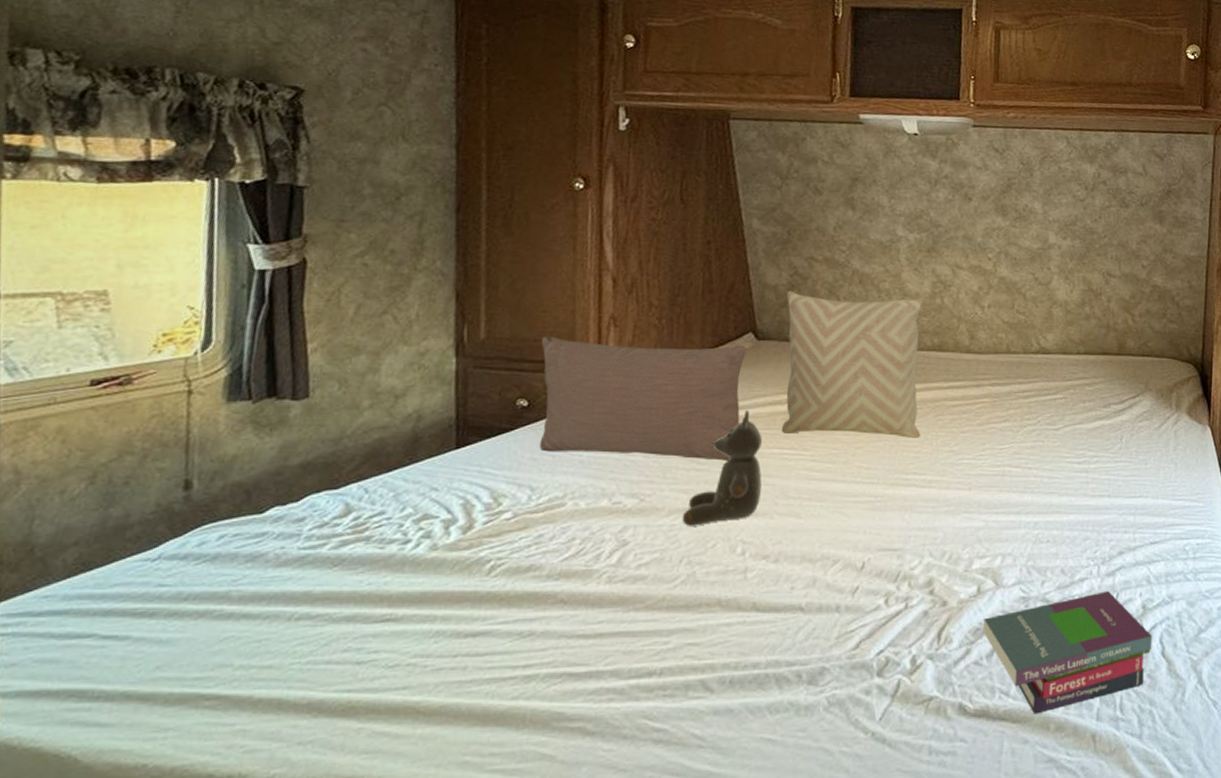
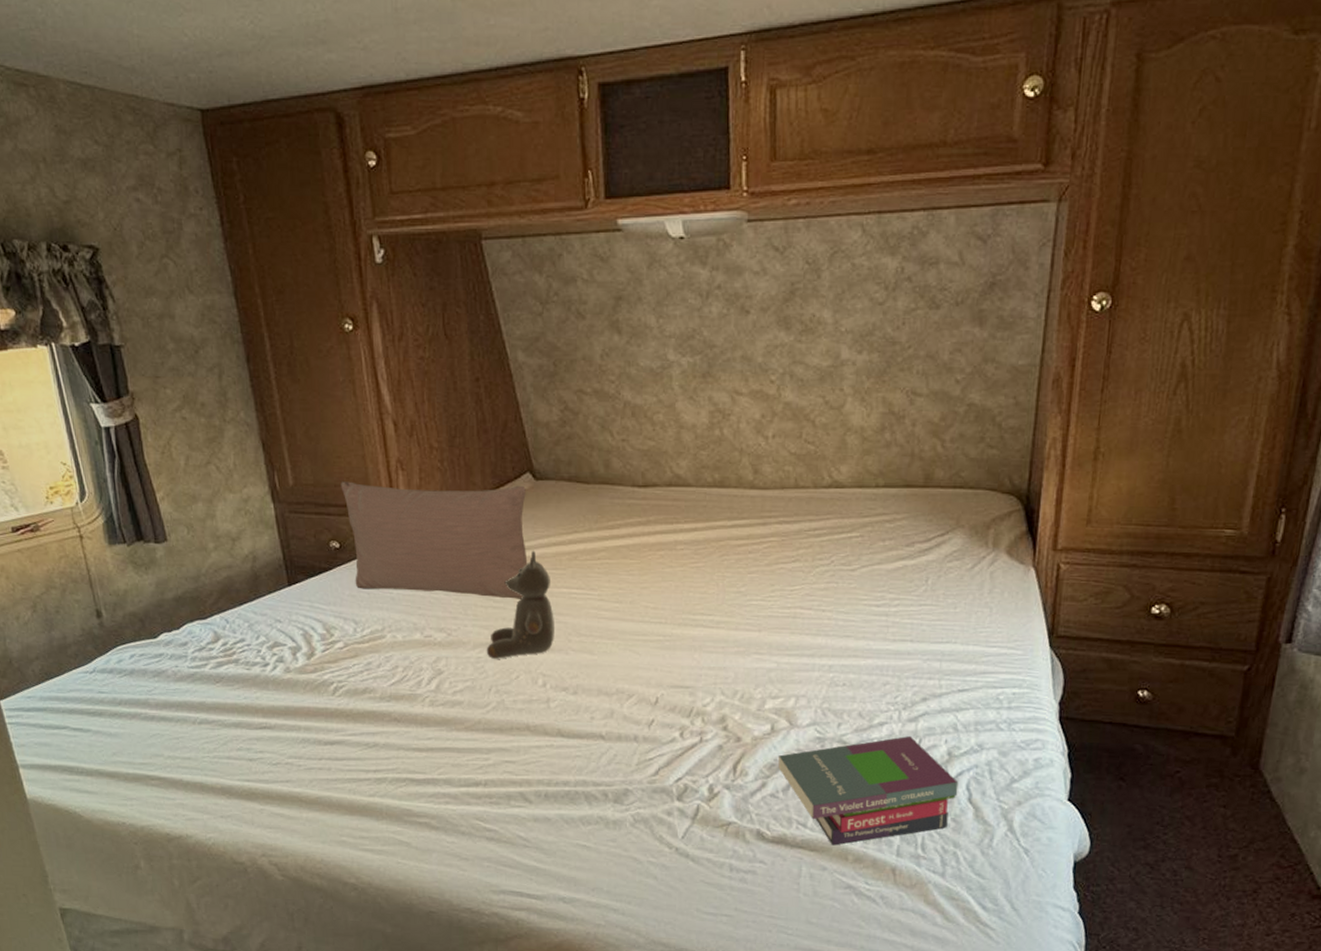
pillow: present [781,291,924,439] -> none [559,427,706,580]

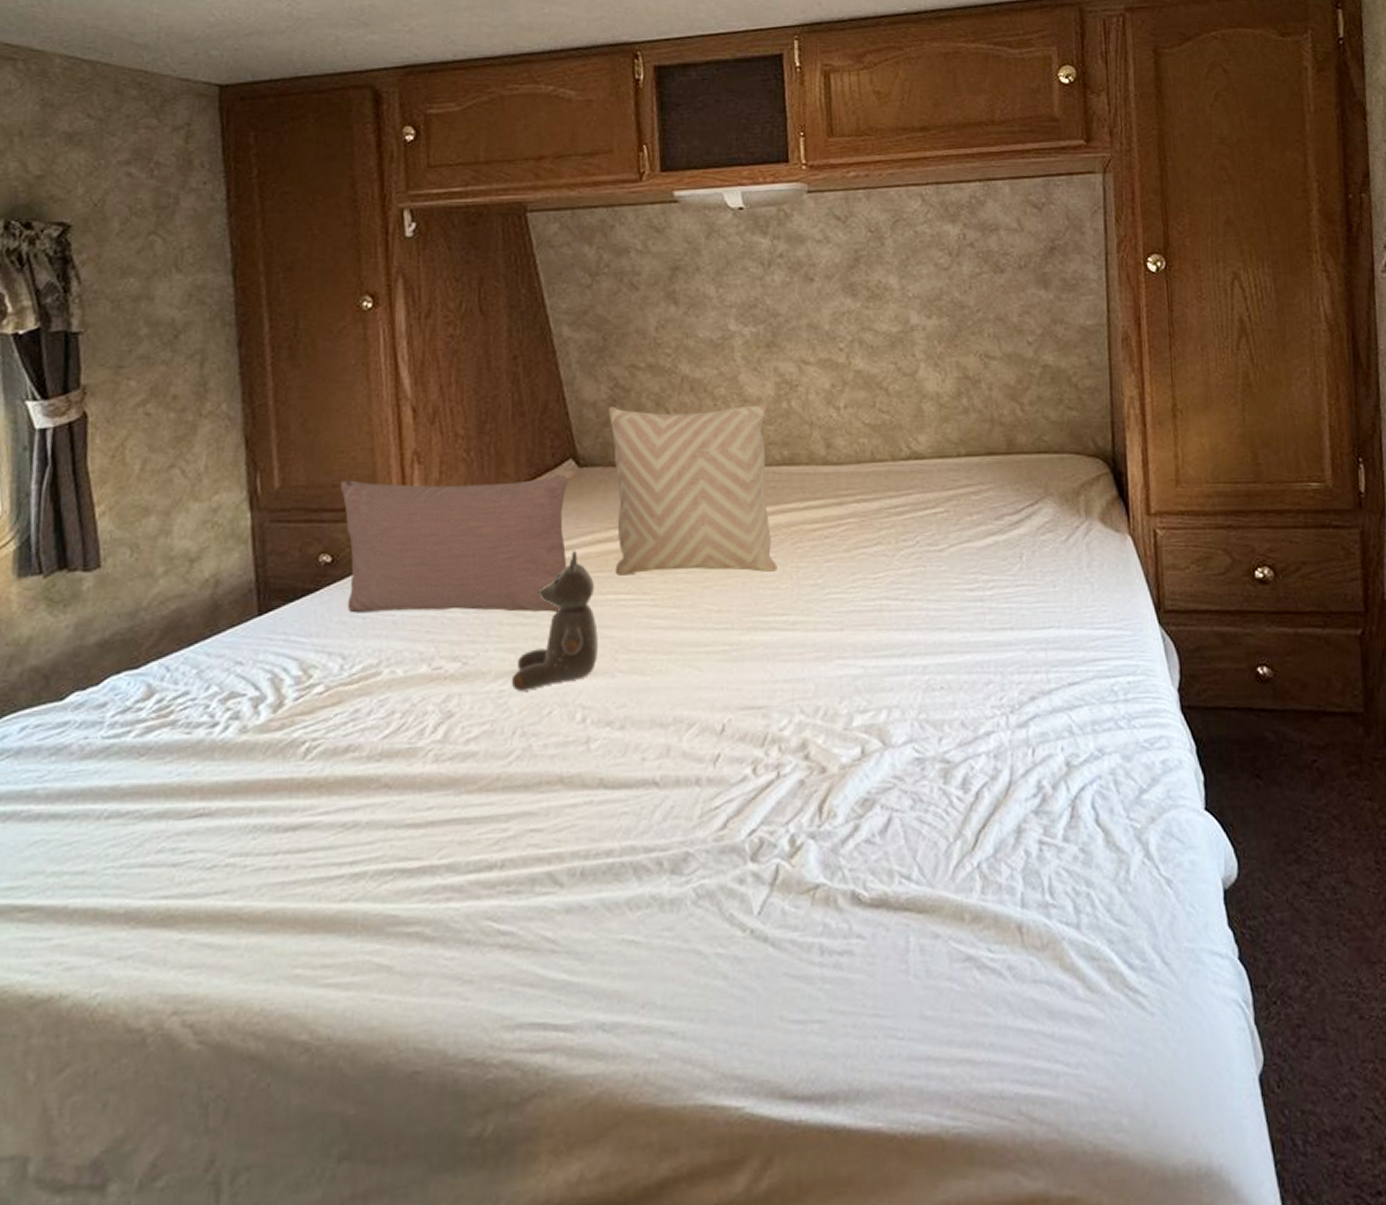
pillow: none [559,427,706,580] -> present [608,403,777,576]
books: present [778,735,959,846] -> none [872,745,1083,902]

